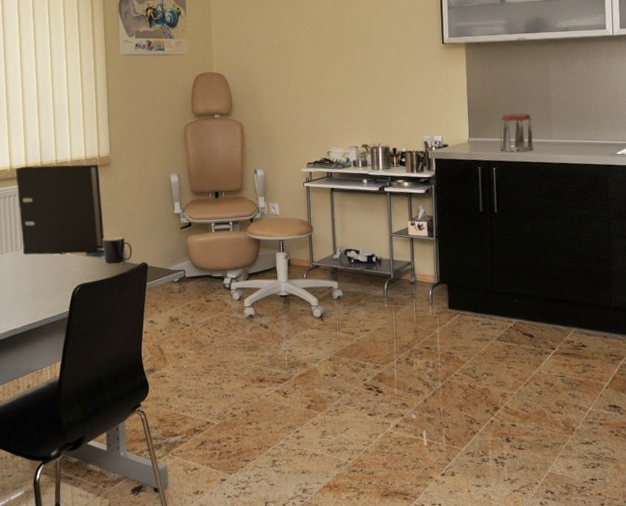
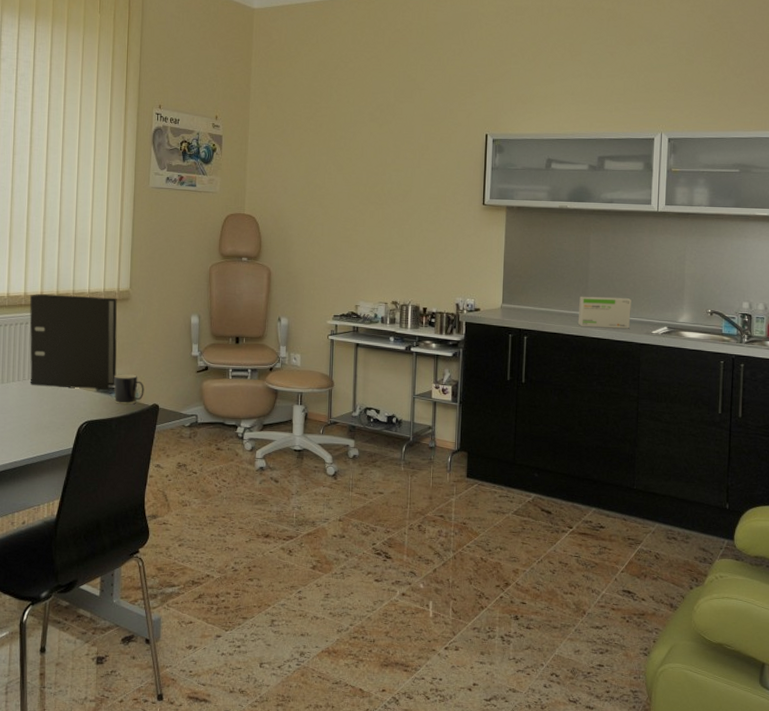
jar: present [500,113,533,153] -> none [533,282,568,323]
medicine box: none [543,121,595,154] -> present [577,296,631,329]

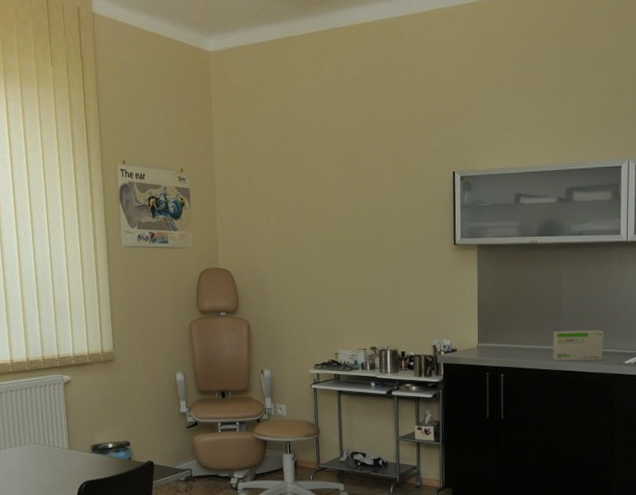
binder: present [29,294,117,390] -> none [16,360,110,451]
mug: present [113,374,144,405] -> none [107,434,138,463]

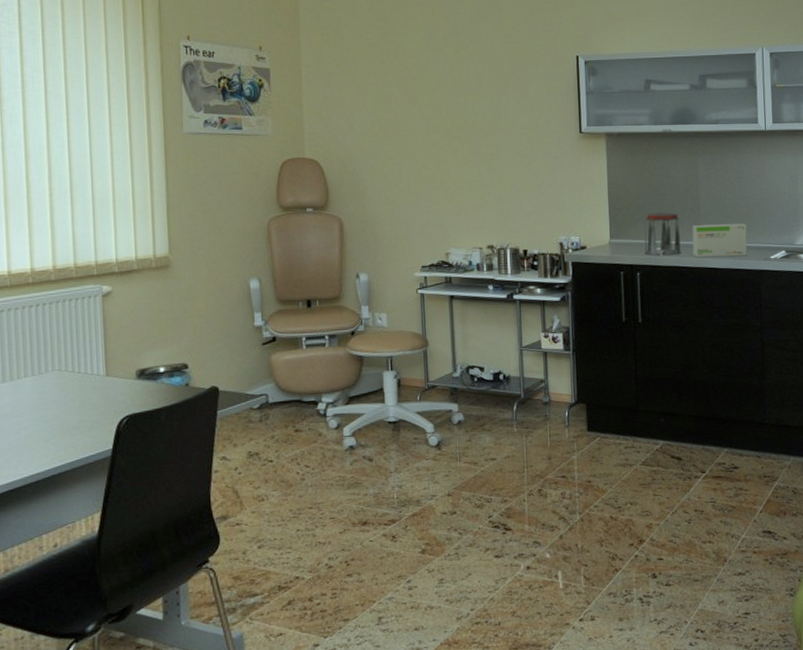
jar: none [509,319,542,359] -> present [644,212,681,256]

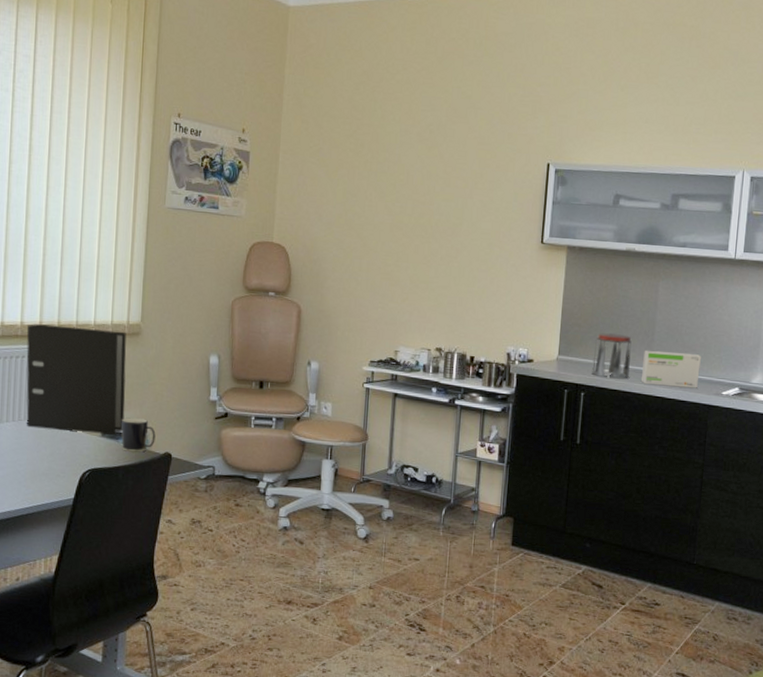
binder: none [38,266,161,380] -> present [26,324,127,435]
mug: none [157,354,199,391] -> present [120,417,156,453]

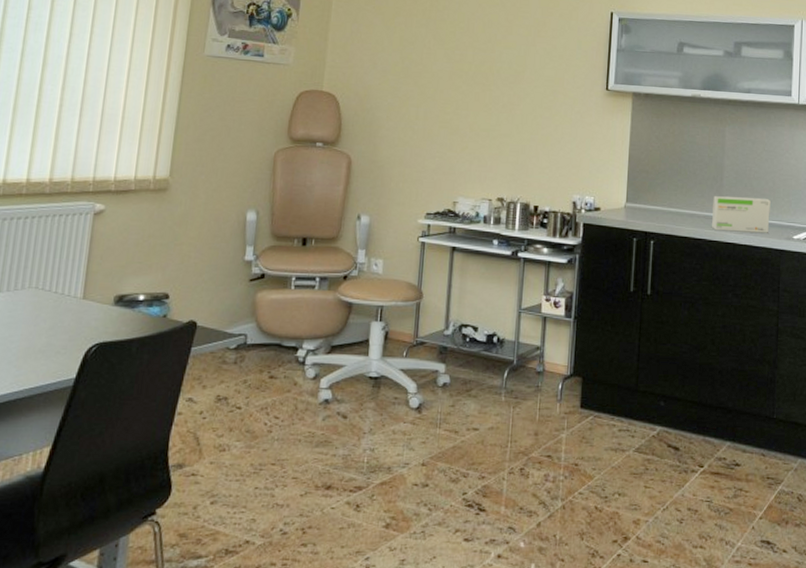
binder: present [26,324,127,435] -> none [24,181,152,303]
mug: present [120,417,156,453] -> none [138,282,180,322]
jar: present [592,333,632,379] -> none [661,179,700,226]

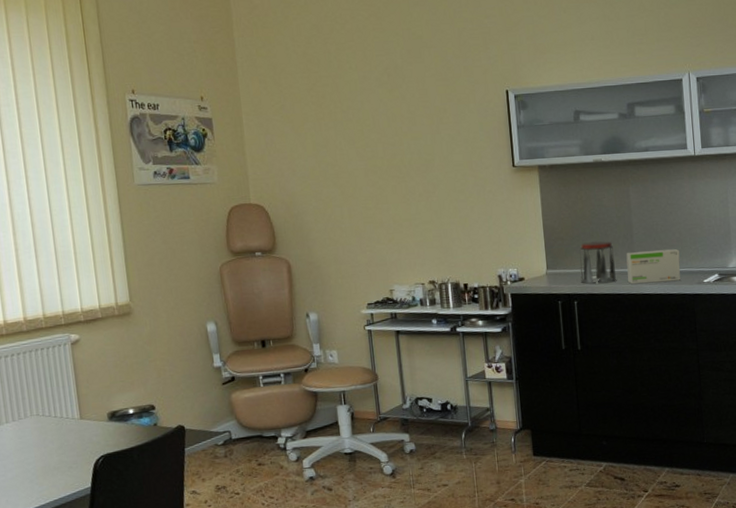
jar: none [661,179,700,226] -> present [579,241,616,285]

